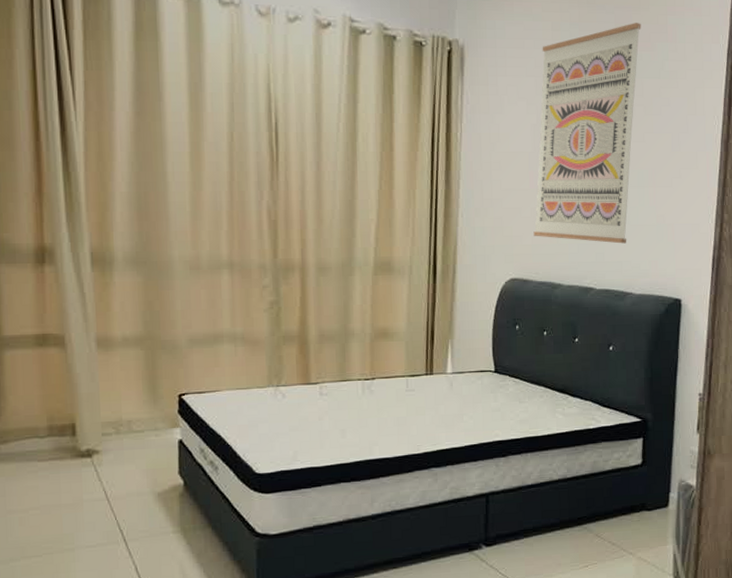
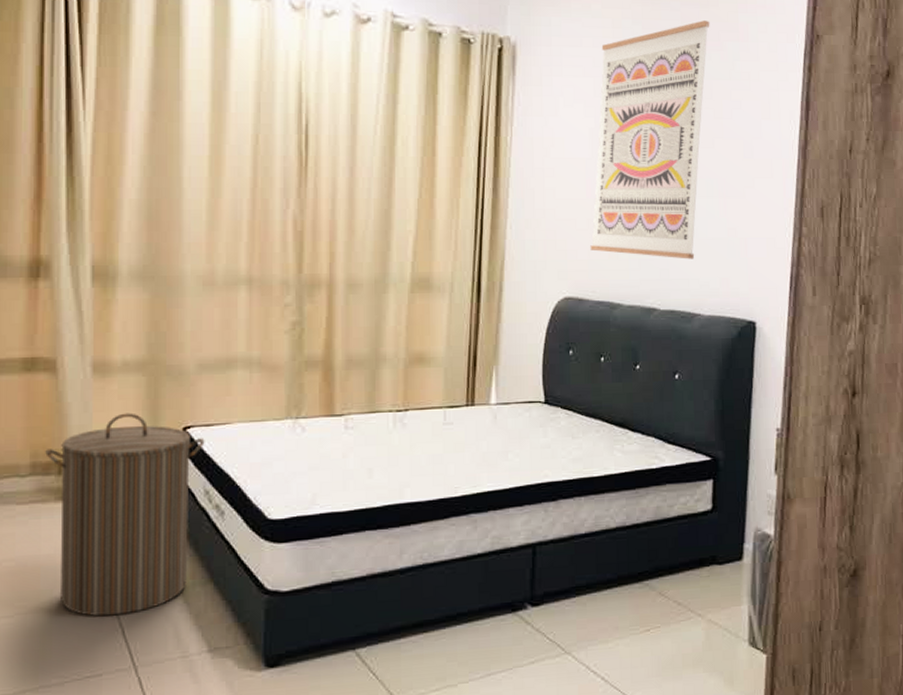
laundry hamper: none [60,382,198,556] -> present [45,413,205,617]

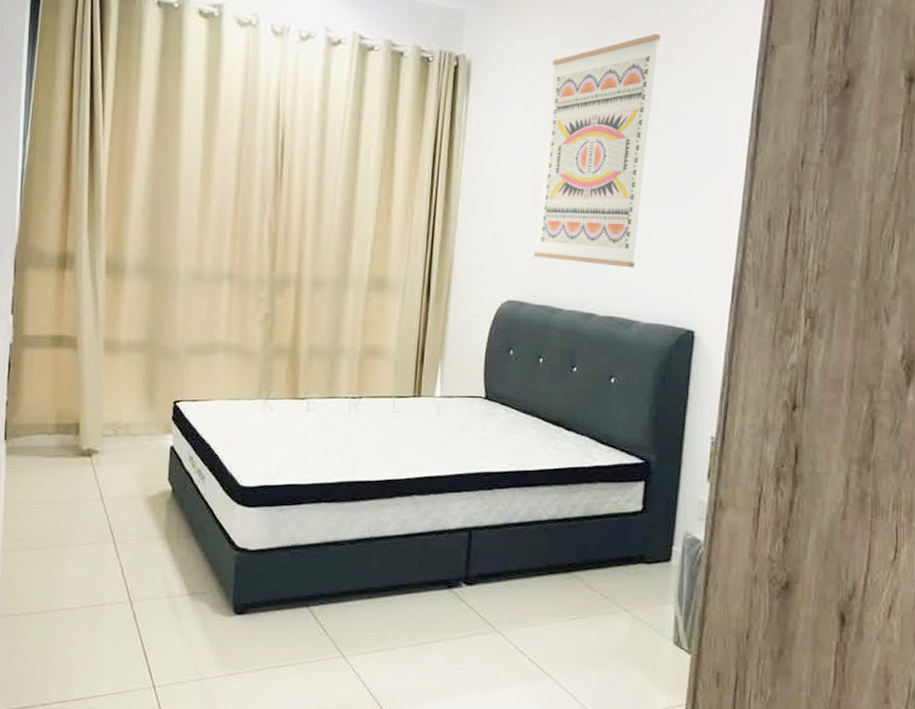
laundry hamper: present [45,413,205,617] -> none [67,386,191,557]

